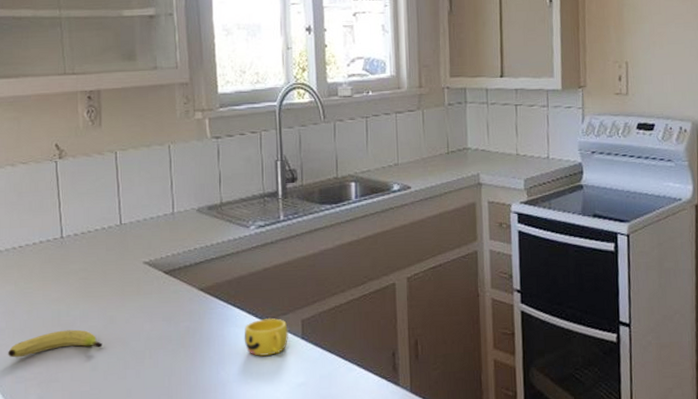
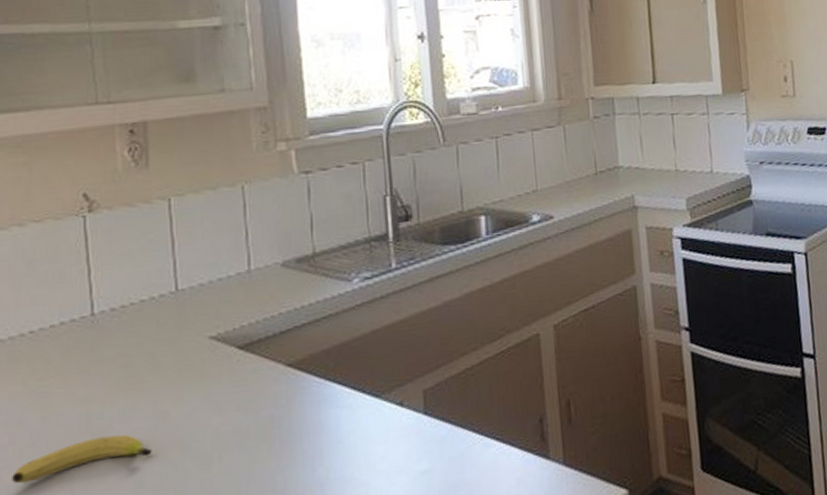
cup: present [244,317,289,357] -> none [348,391,408,443]

